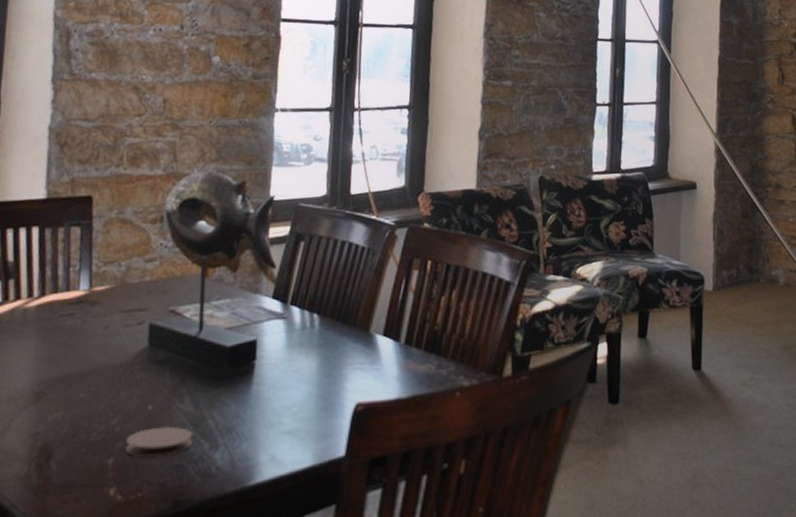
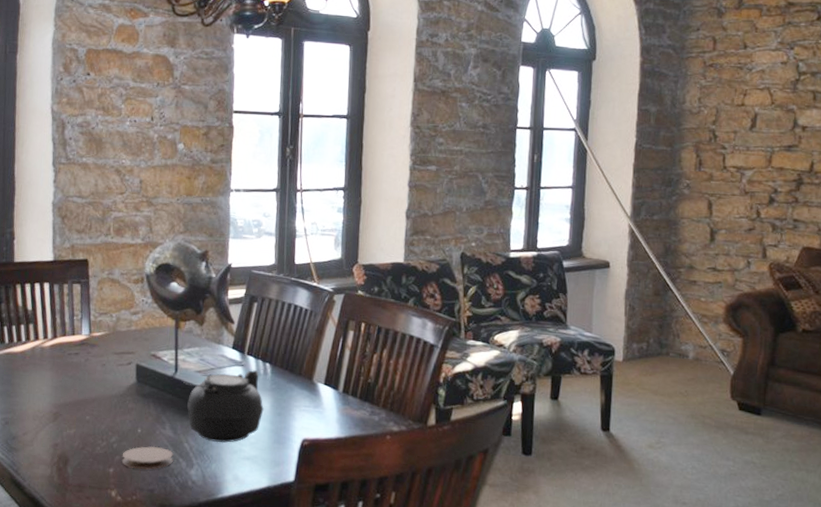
teapot: none [209,323,310,416] -> present [183,370,264,443]

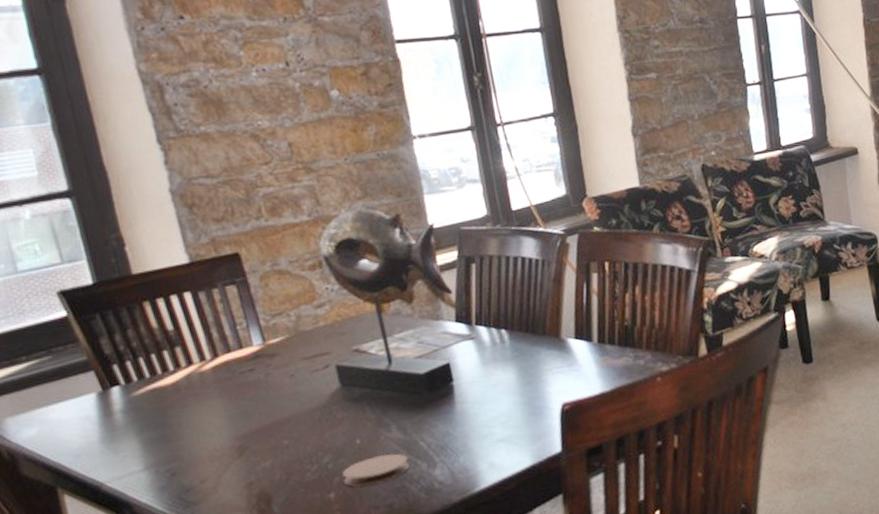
teapot: present [183,370,264,443] -> none [402,340,510,433]

